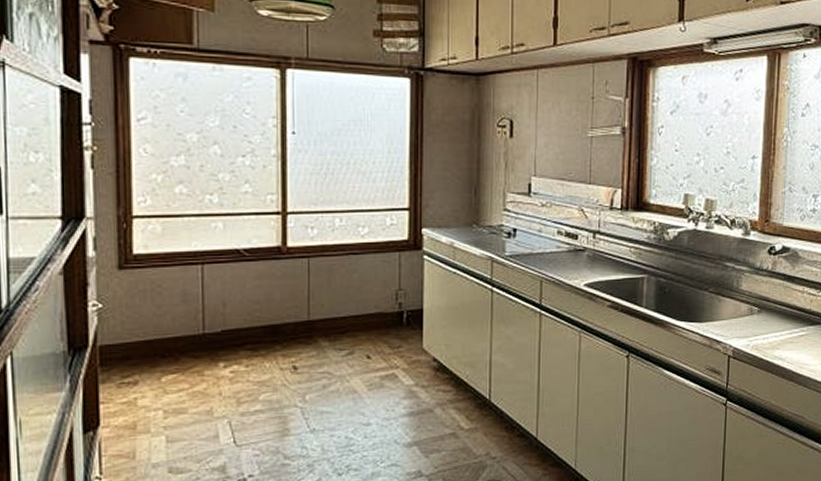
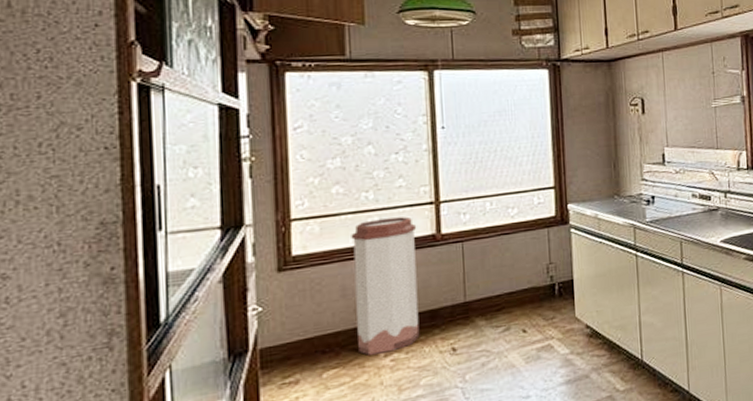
trash can: none [193,225,262,364] -> present [351,217,420,355]

